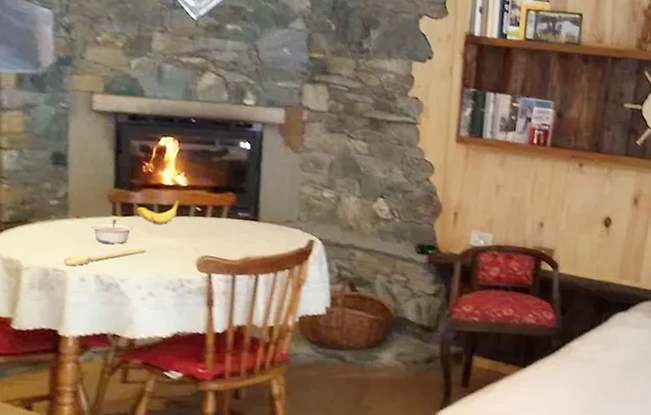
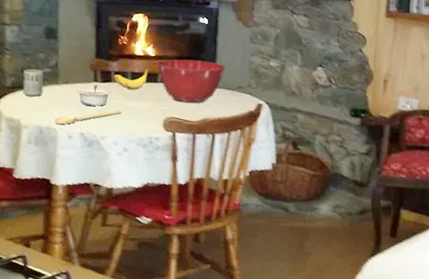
cup: none [23,200,50,233] -> present [22,69,44,97]
mixing bowl: none [188,189,271,239] -> present [156,59,226,103]

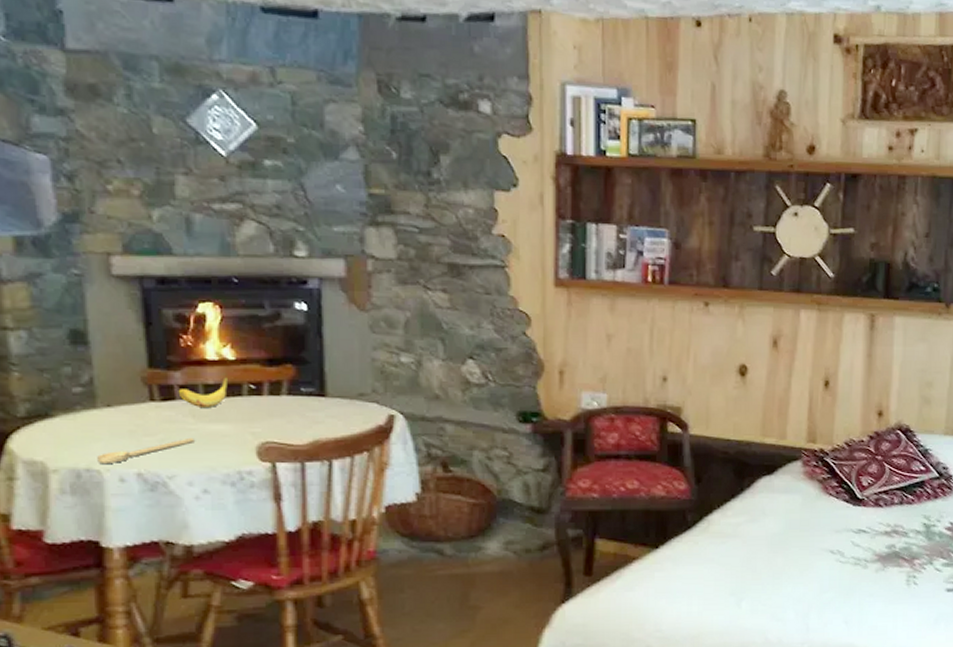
cup: present [22,69,44,97] -> none [43,389,75,428]
legume: present [76,85,112,106] -> none [125,405,177,434]
mixing bowl: present [156,59,226,103] -> none [238,361,338,420]

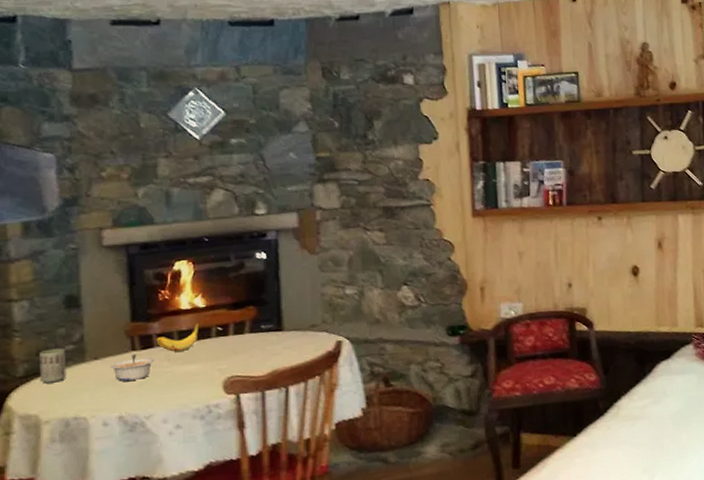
cup: none [43,389,75,428] -> present [39,348,67,384]
spoon: present [97,437,194,465] -> none [84,379,169,412]
legume: none [125,405,177,434] -> present [110,354,155,381]

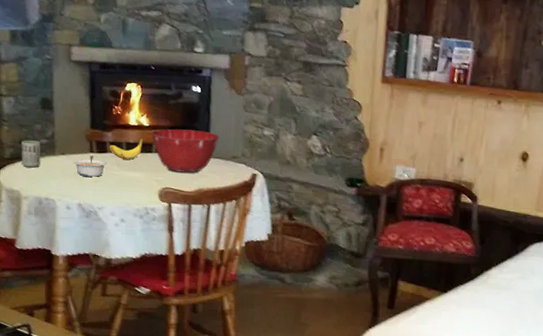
mixing bowl: none [208,301,293,356] -> present [151,129,219,173]

